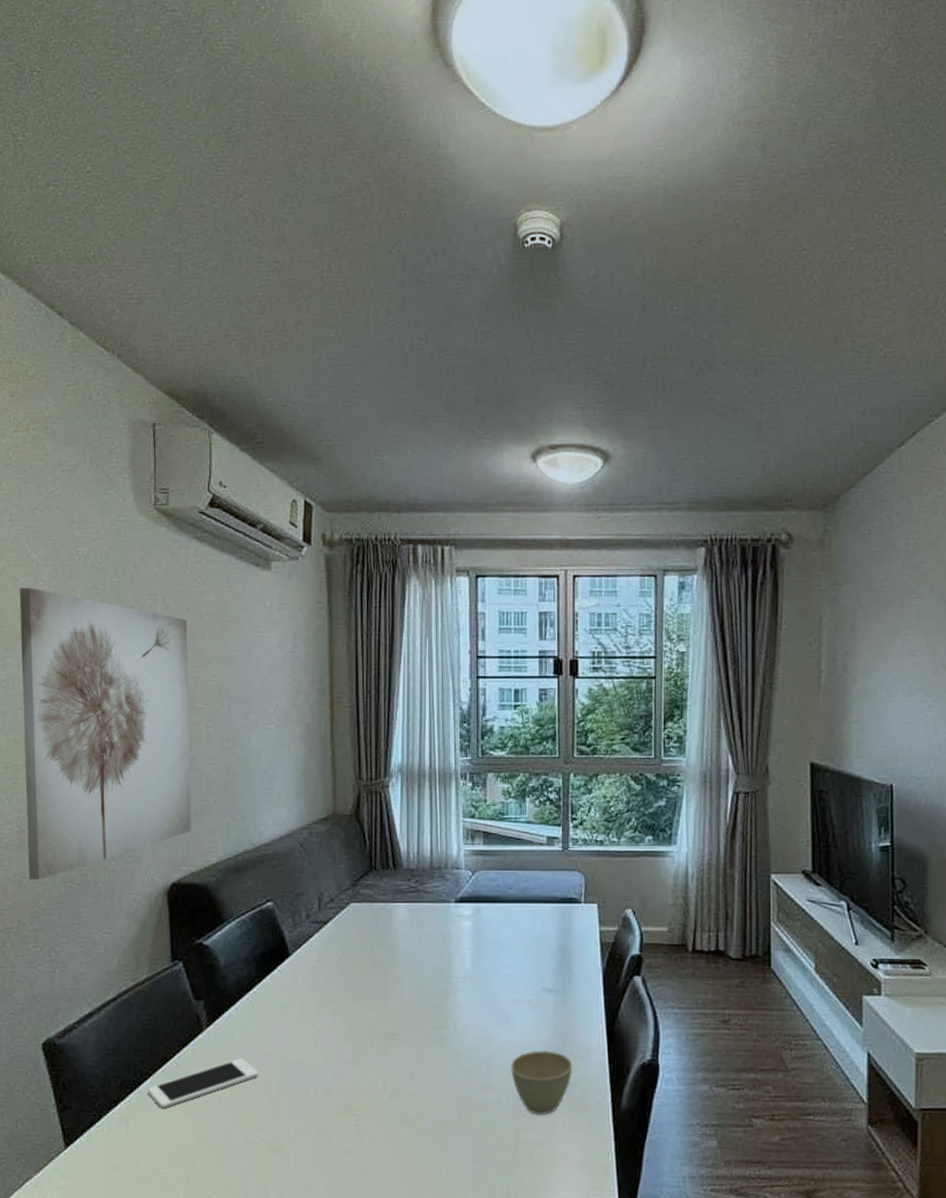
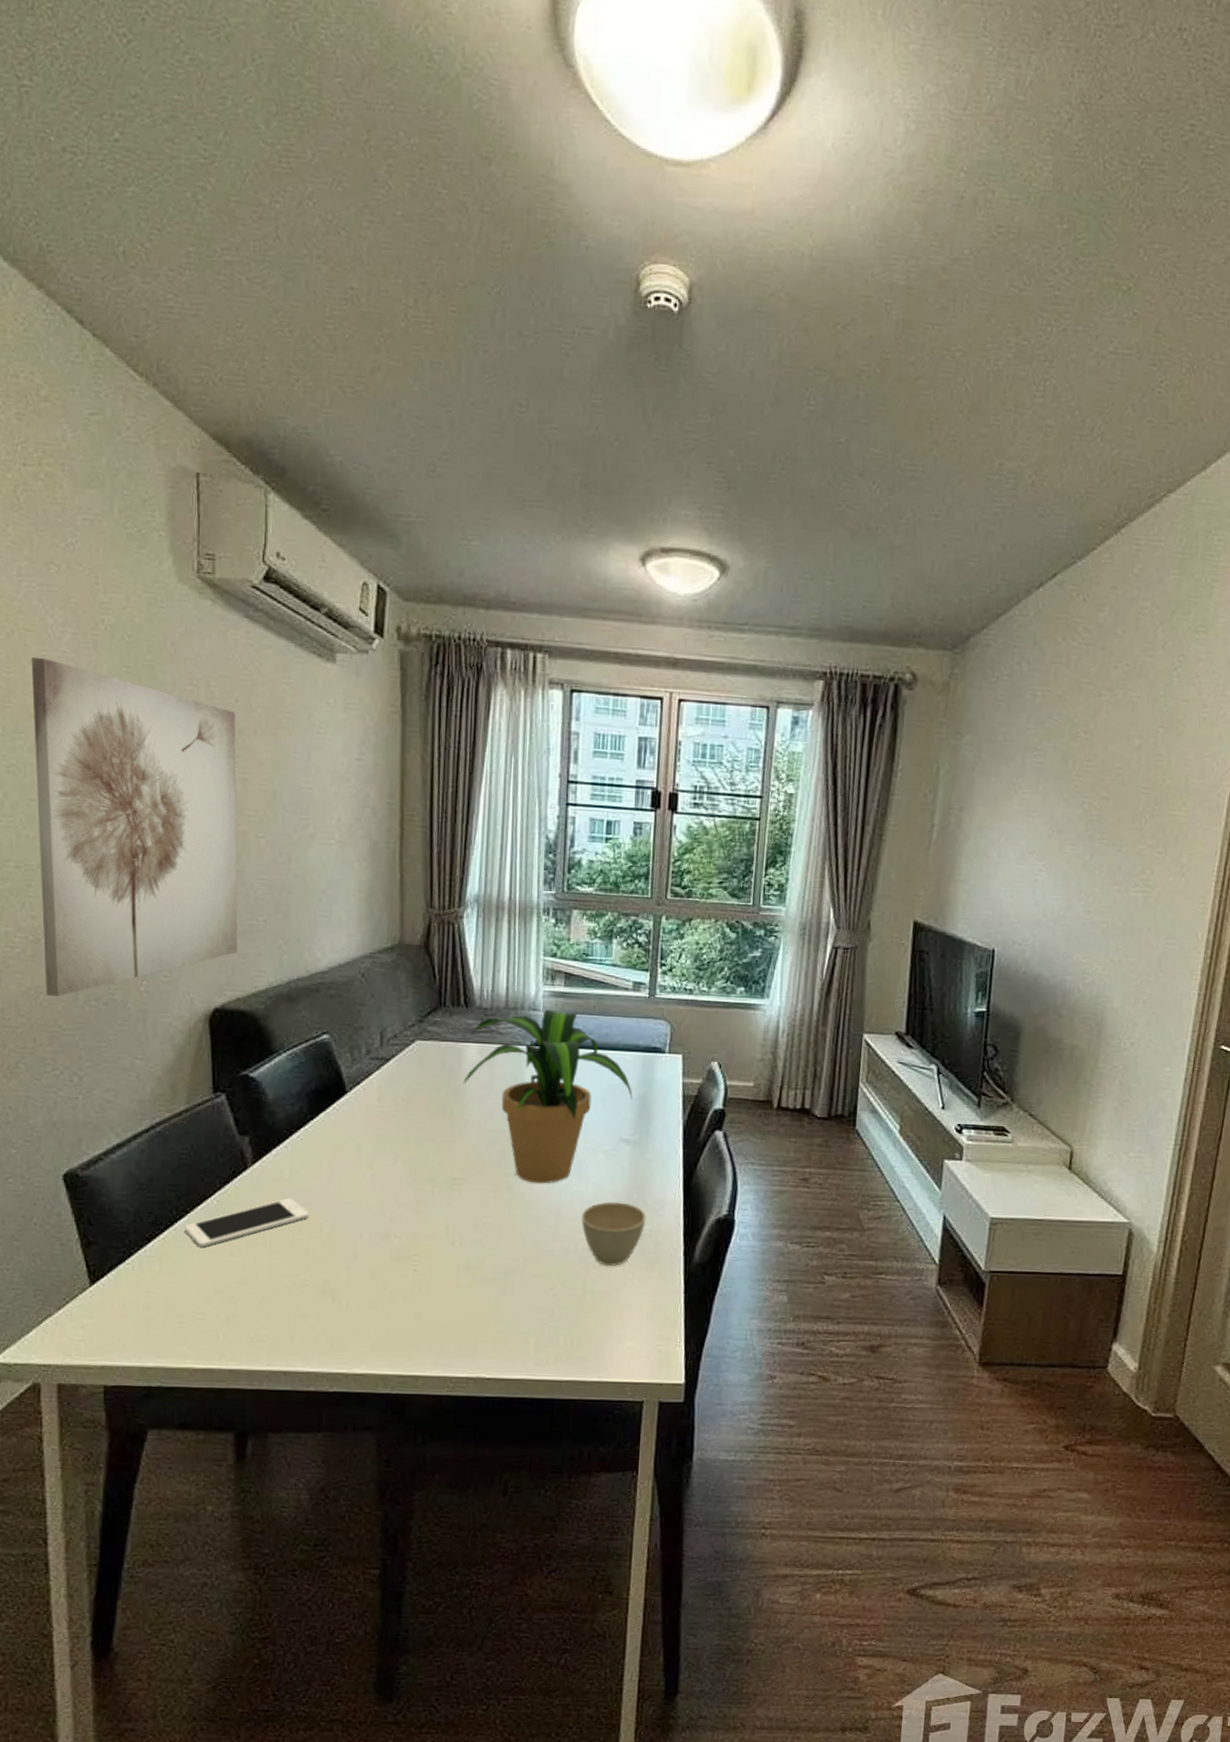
potted plant: none [394,867,553,1035] -> present [463,1009,633,1184]

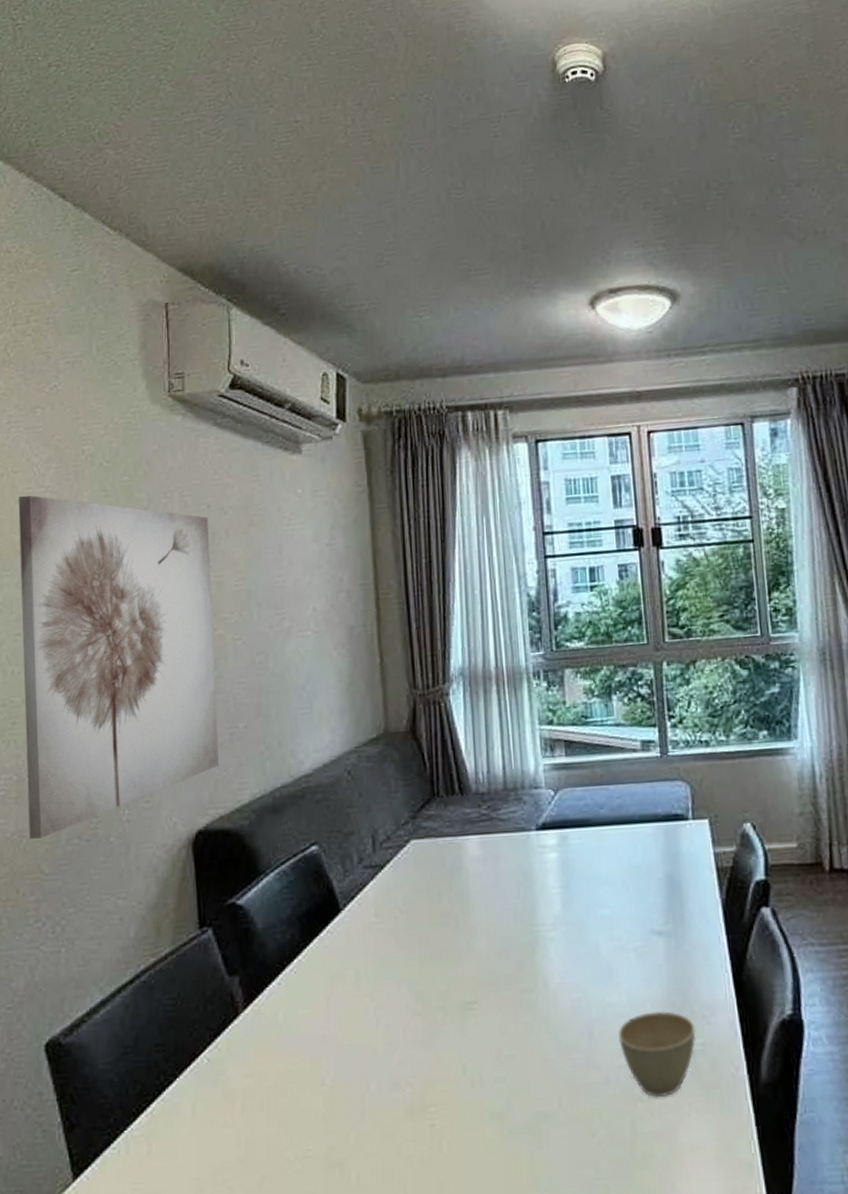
cell phone: present [184,1197,309,1247] -> none [173,1046,309,1119]
potted plant: present [463,1009,633,1184] -> none [466,784,659,998]

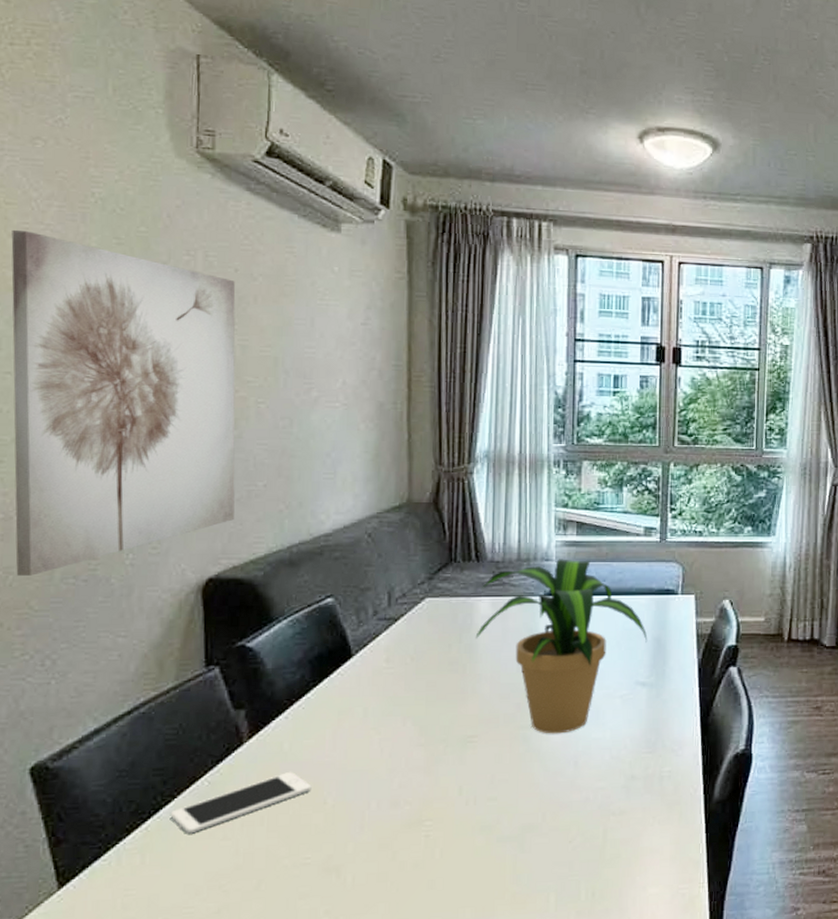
cell phone: none [173,1046,309,1119] -> present [170,771,312,834]
potted plant: none [466,784,659,998] -> present [475,559,648,734]
cup: present [617,1011,696,1098] -> none [599,746,665,813]

